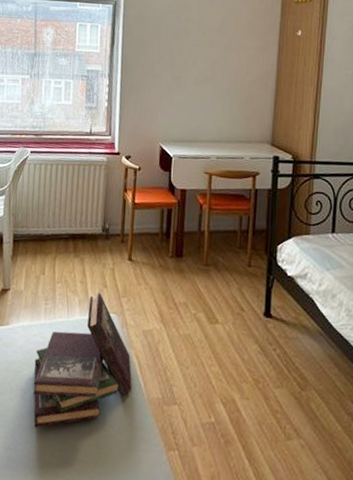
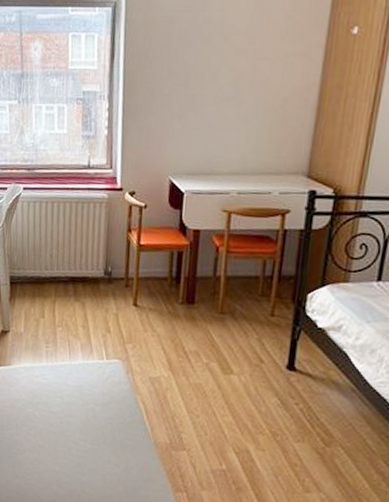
book: present [33,292,132,428] -> none [38,337,138,461]

